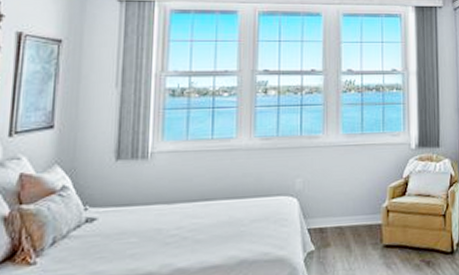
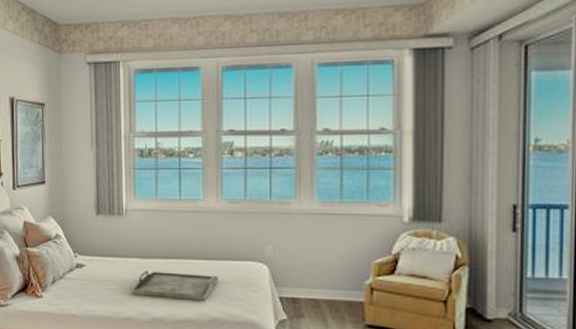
serving tray: none [153,214,250,246] -> present [132,270,219,301]

